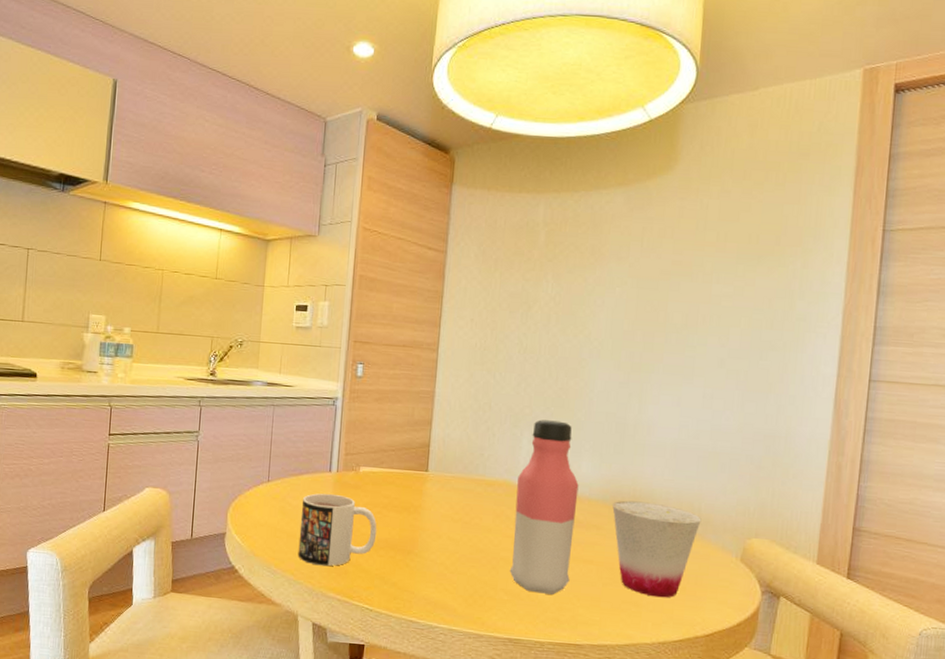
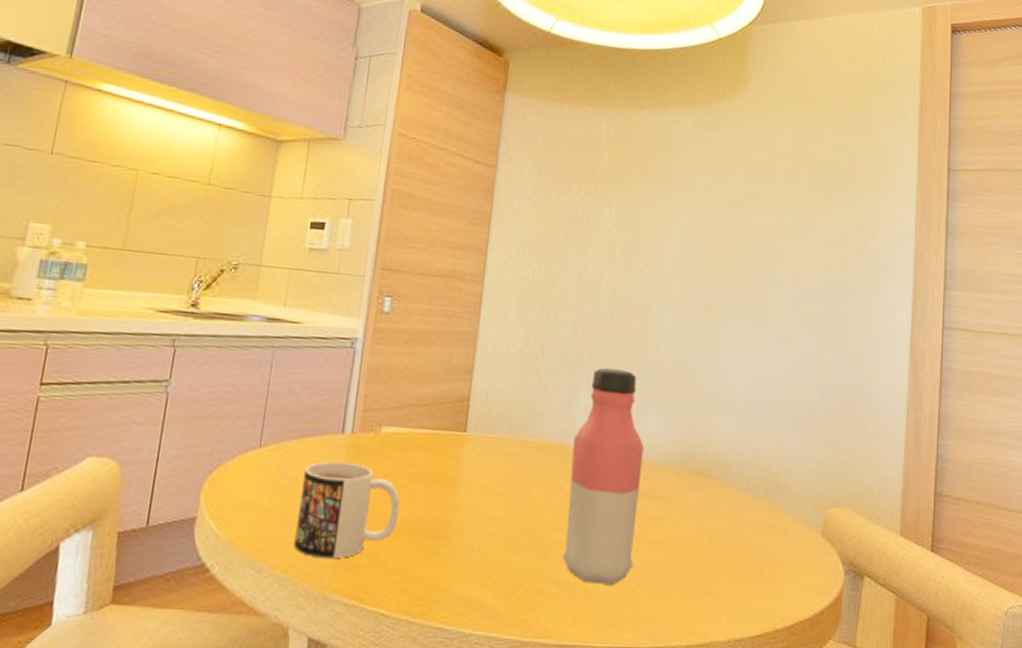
cup: present [612,500,702,598] -> none [682,465,779,584]

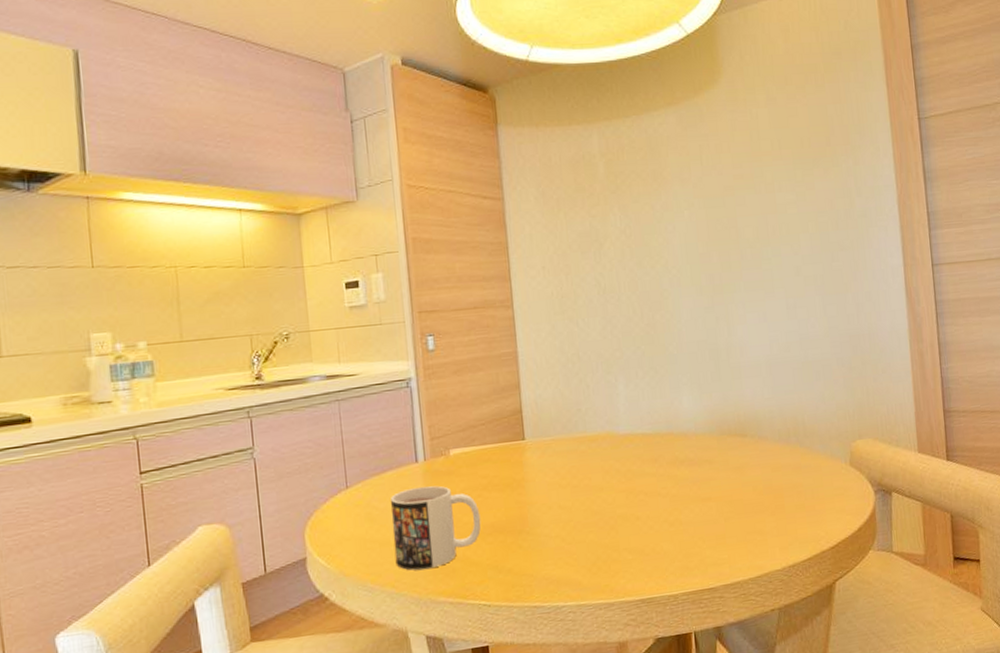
water bottle: present [562,368,644,585] -> none [620,358,692,545]

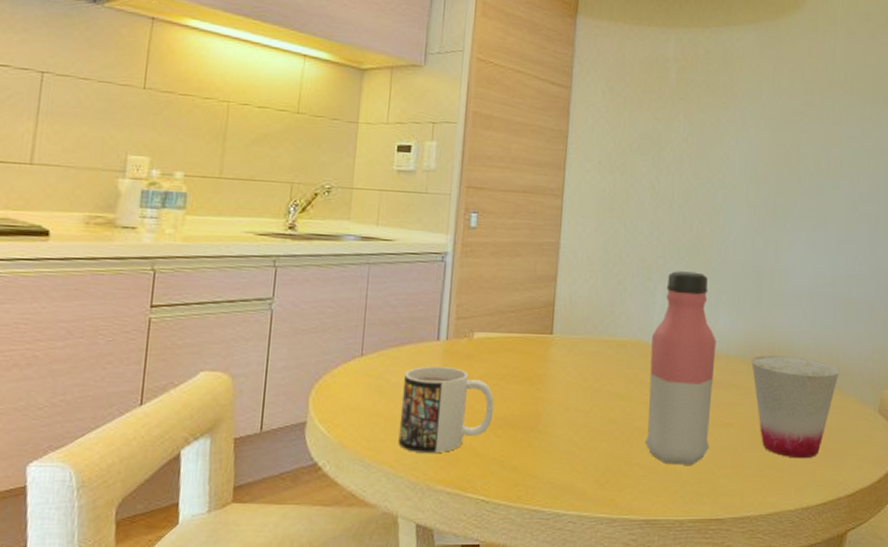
water bottle: none [620,358,692,545] -> present [644,271,716,465]
cup: none [720,424,807,521] -> present [751,355,840,459]

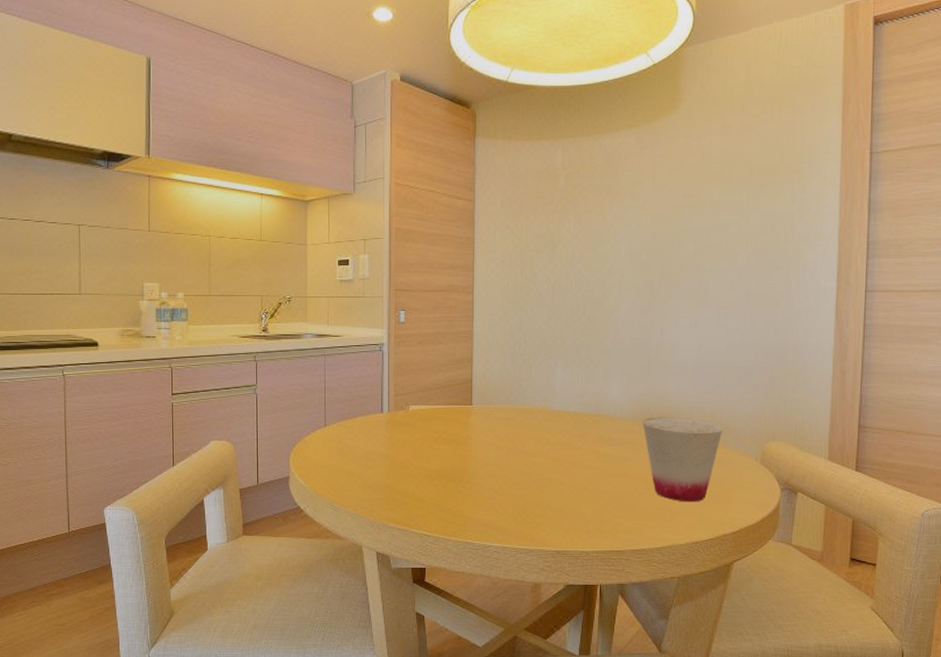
mug: present [398,367,495,454] -> none [358,433,429,500]
water bottle: present [644,271,716,465] -> none [553,349,611,508]

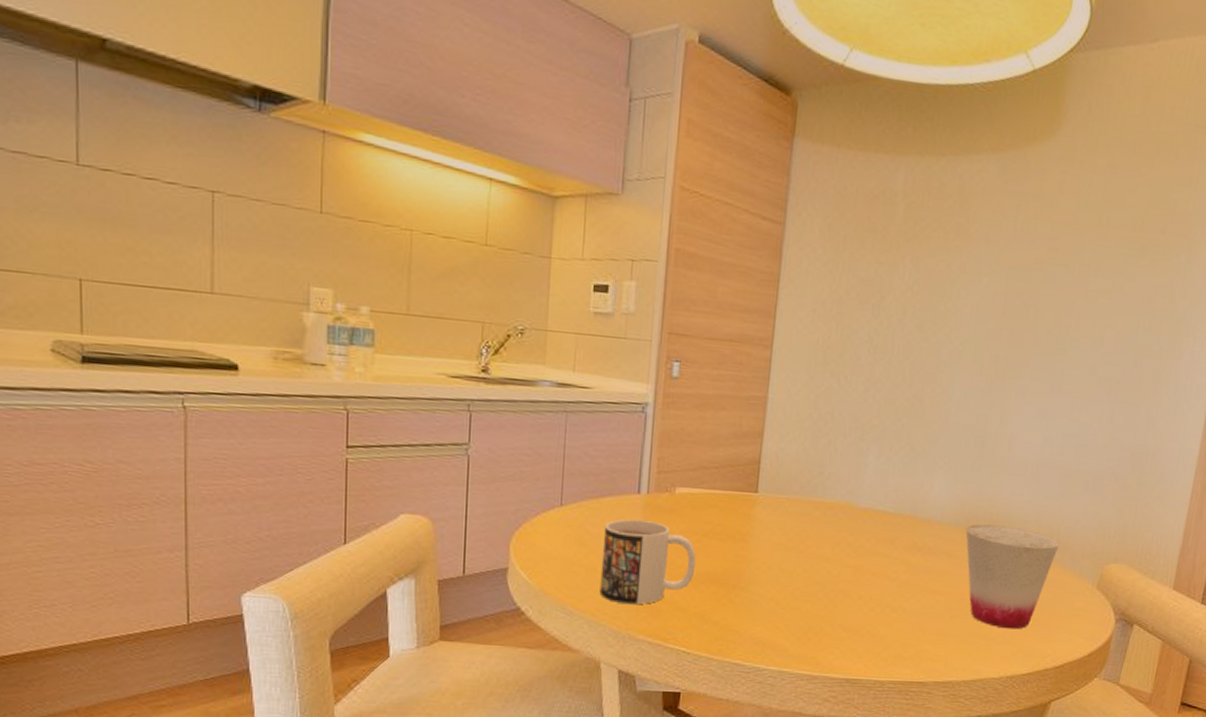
mug: none [358,433,429,500] -> present [599,519,696,605]

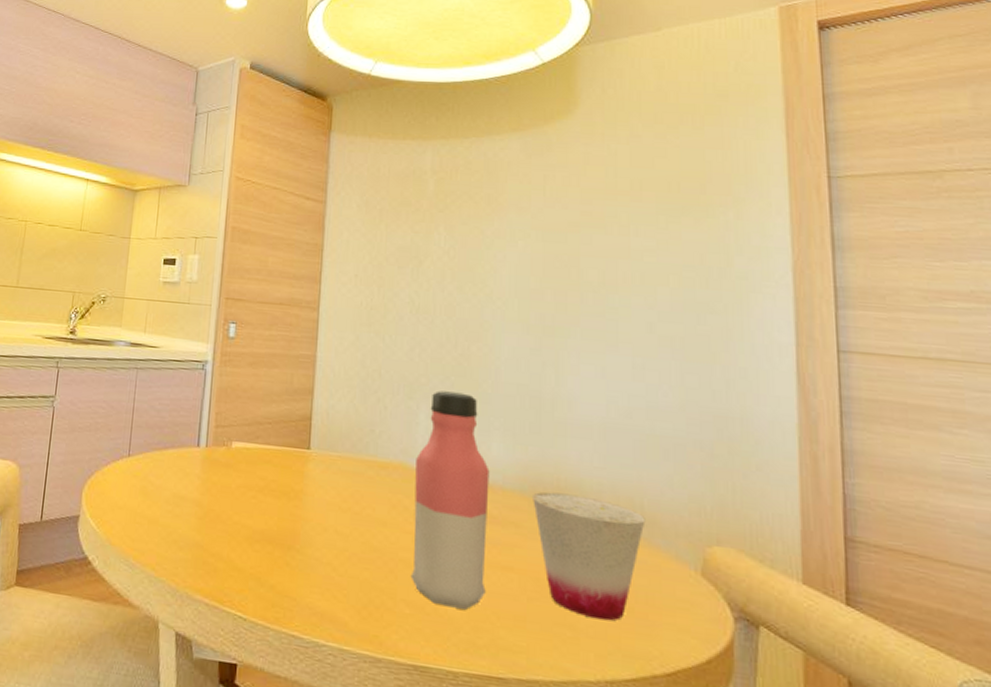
mug: present [599,519,696,605] -> none [160,471,252,561]
water bottle: none [849,432,930,629] -> present [410,391,490,610]

